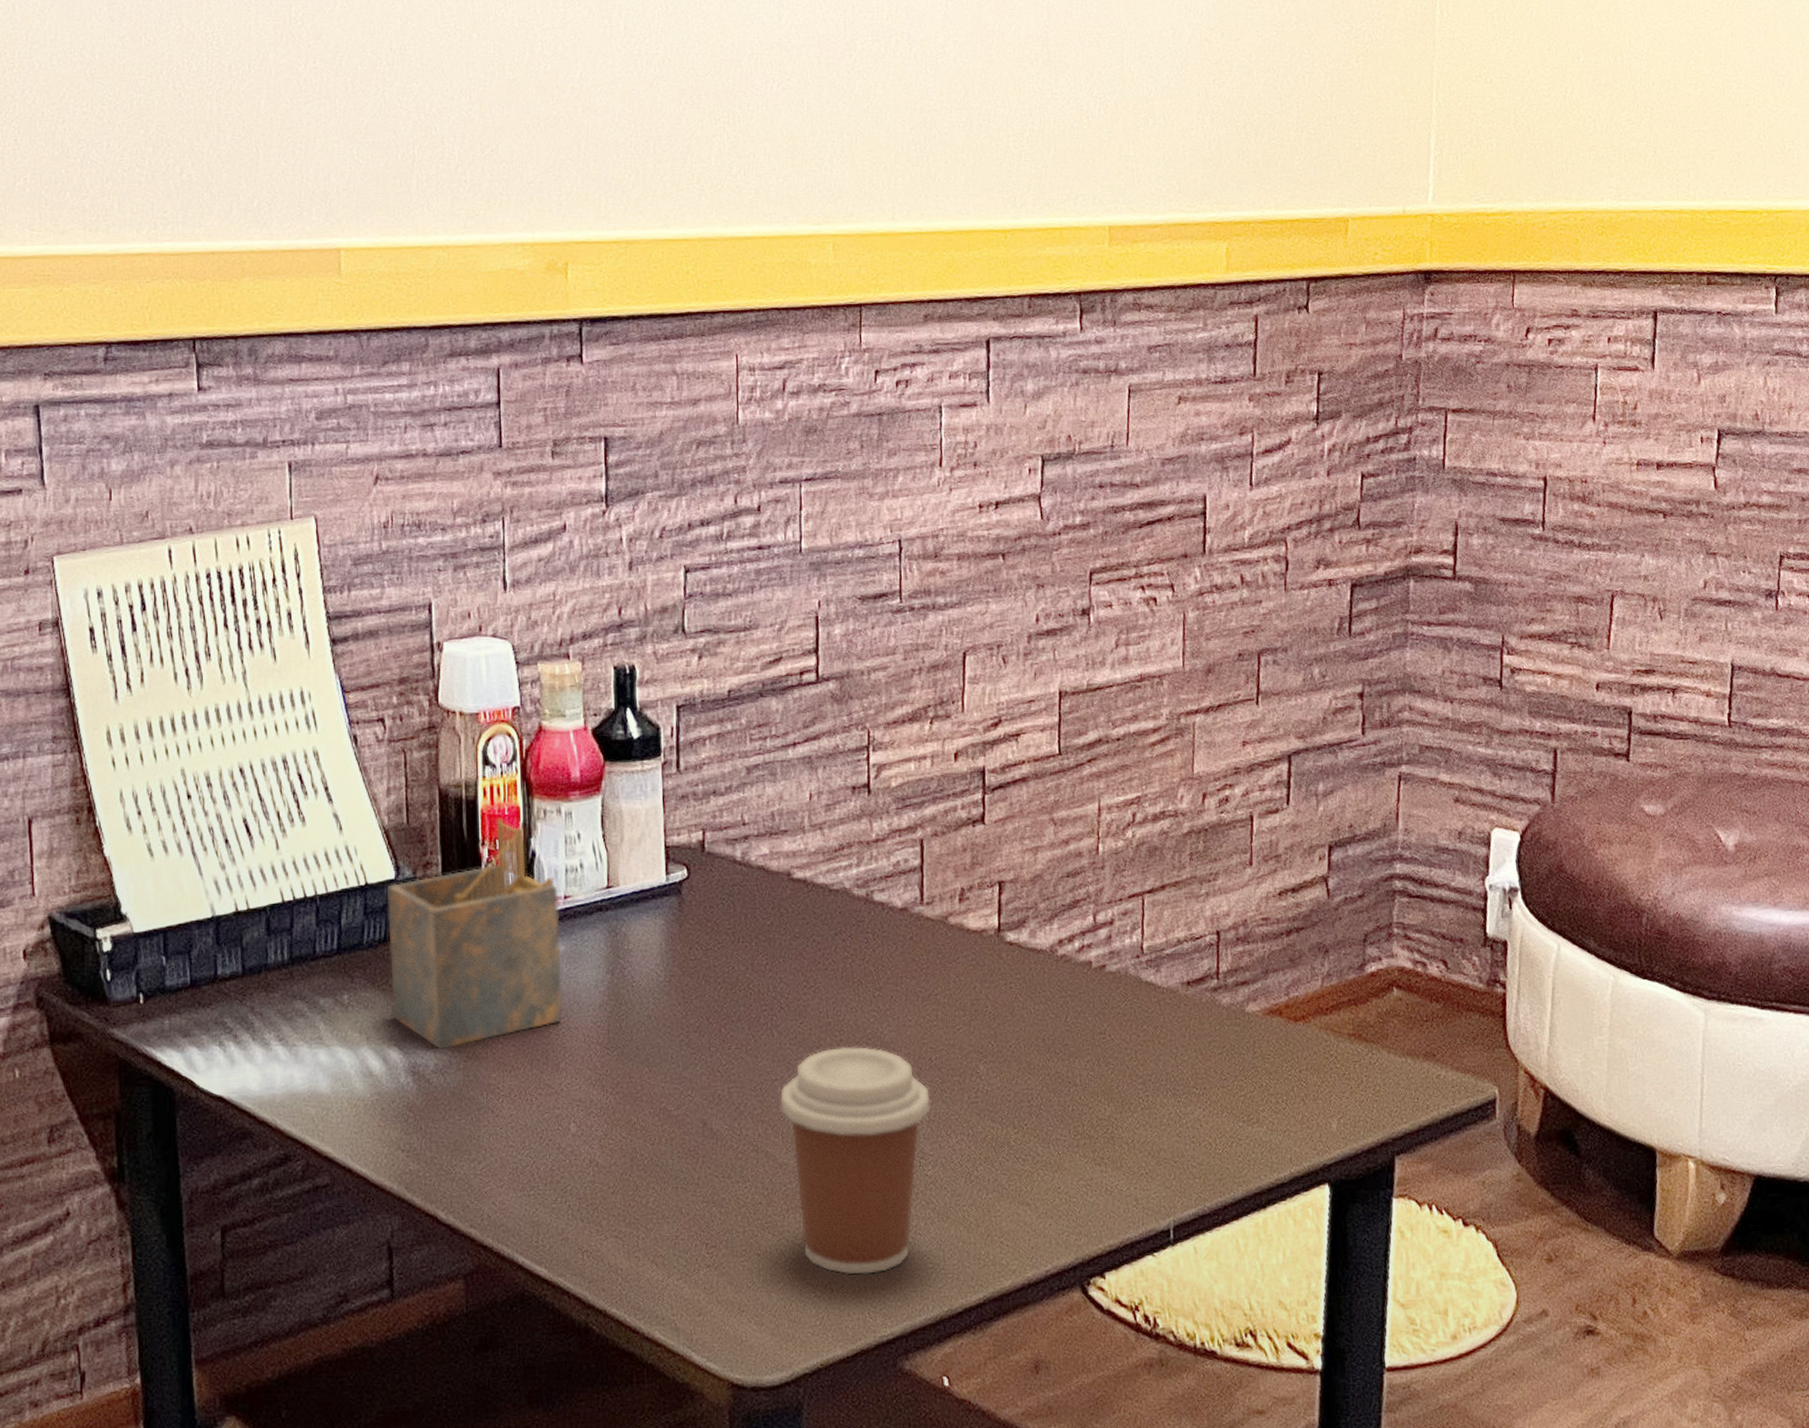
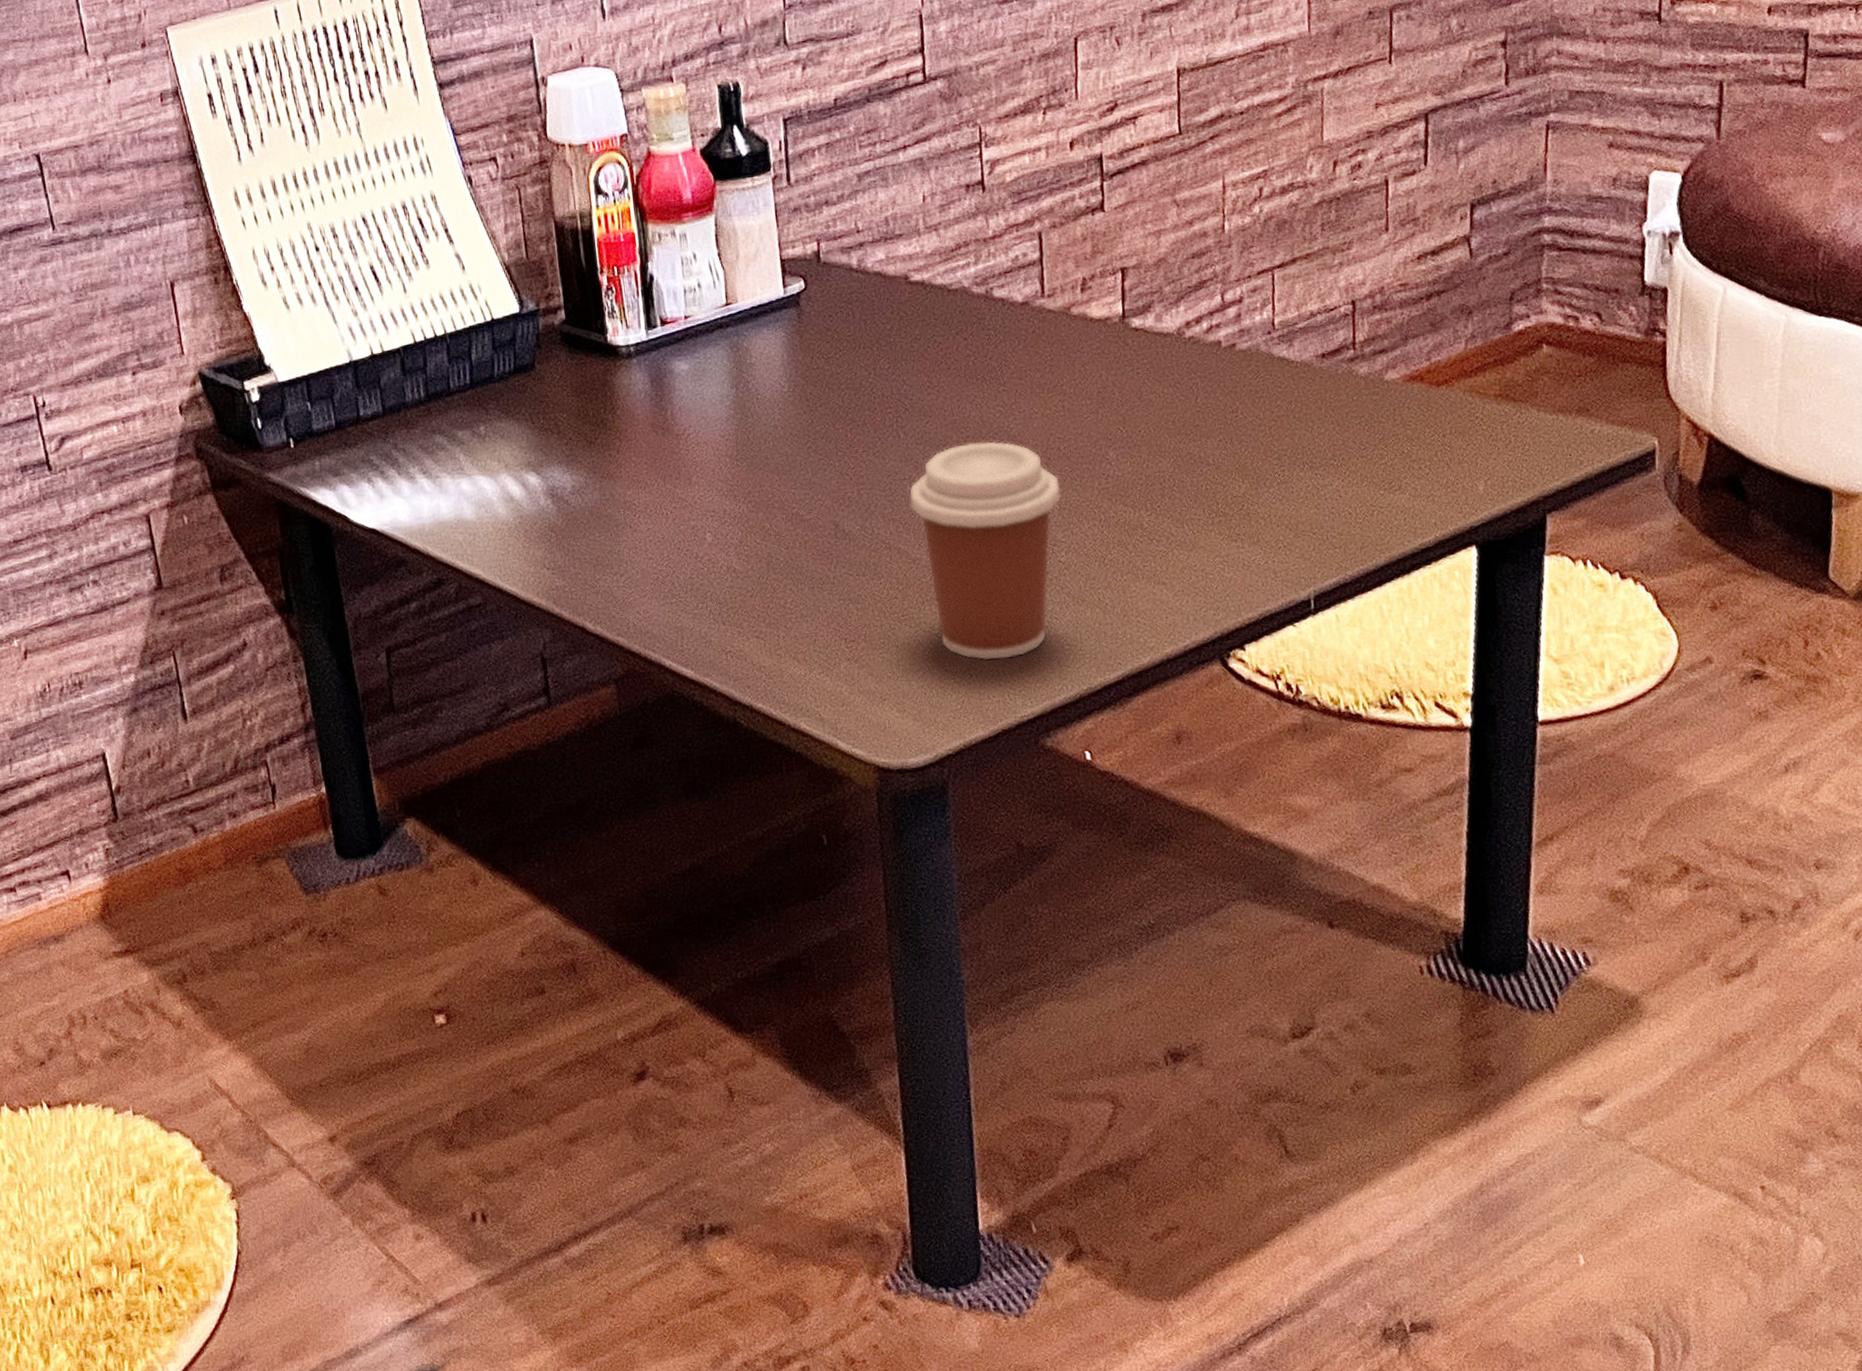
napkin holder: present [386,818,562,1050] -> none [513,245,691,472]

